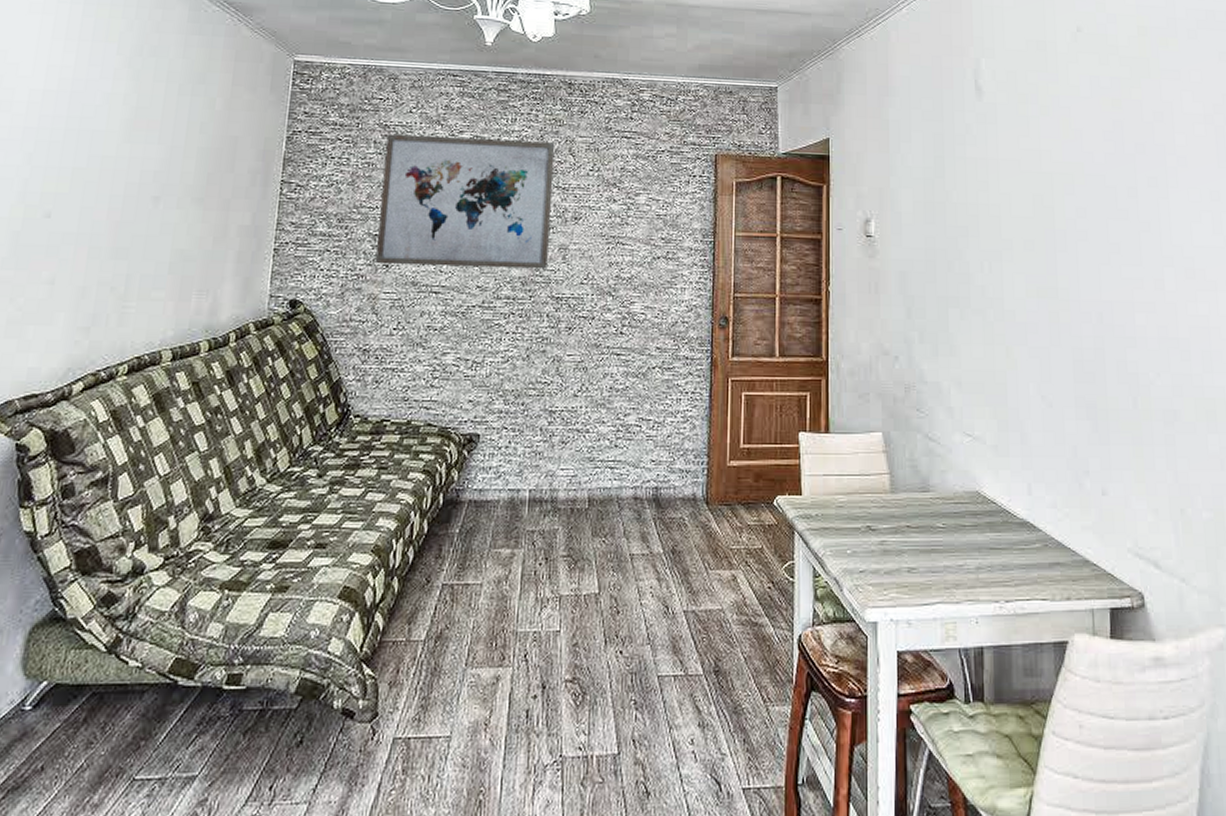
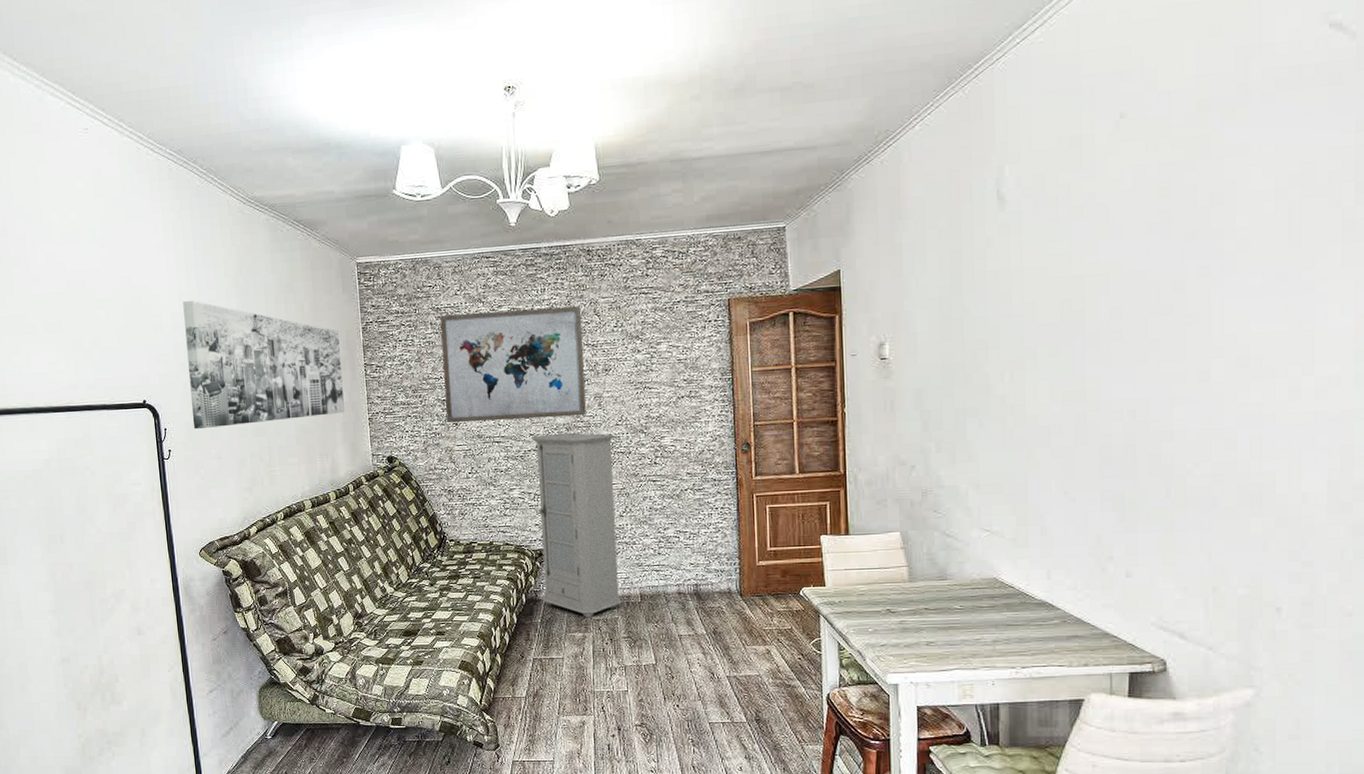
wall art: none [22,75,255,243] -> present [183,300,345,430]
cabinet: none [464,287,577,527] -> present [531,432,622,617]

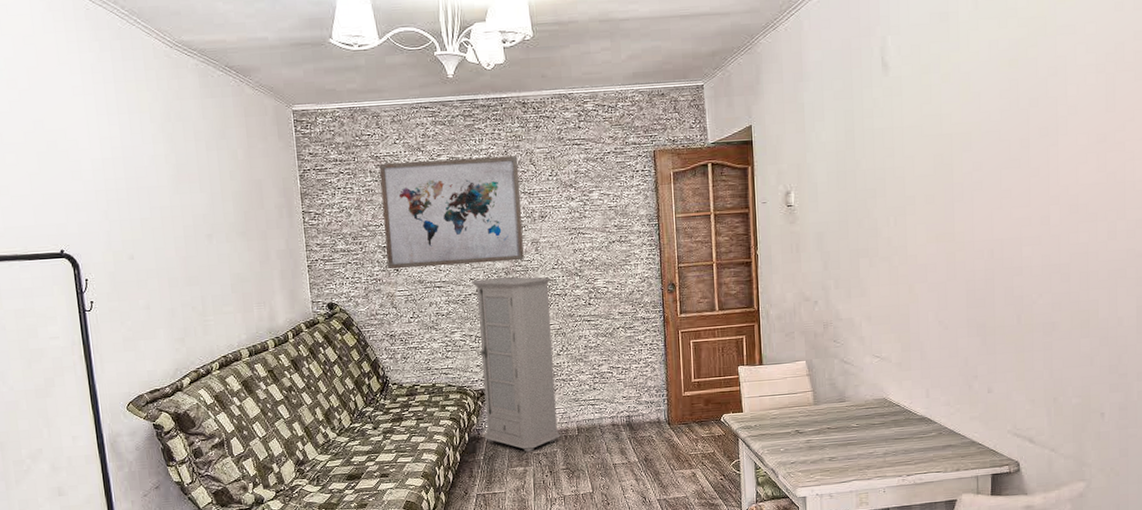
wall art: present [183,300,345,430] -> none [104,146,282,280]

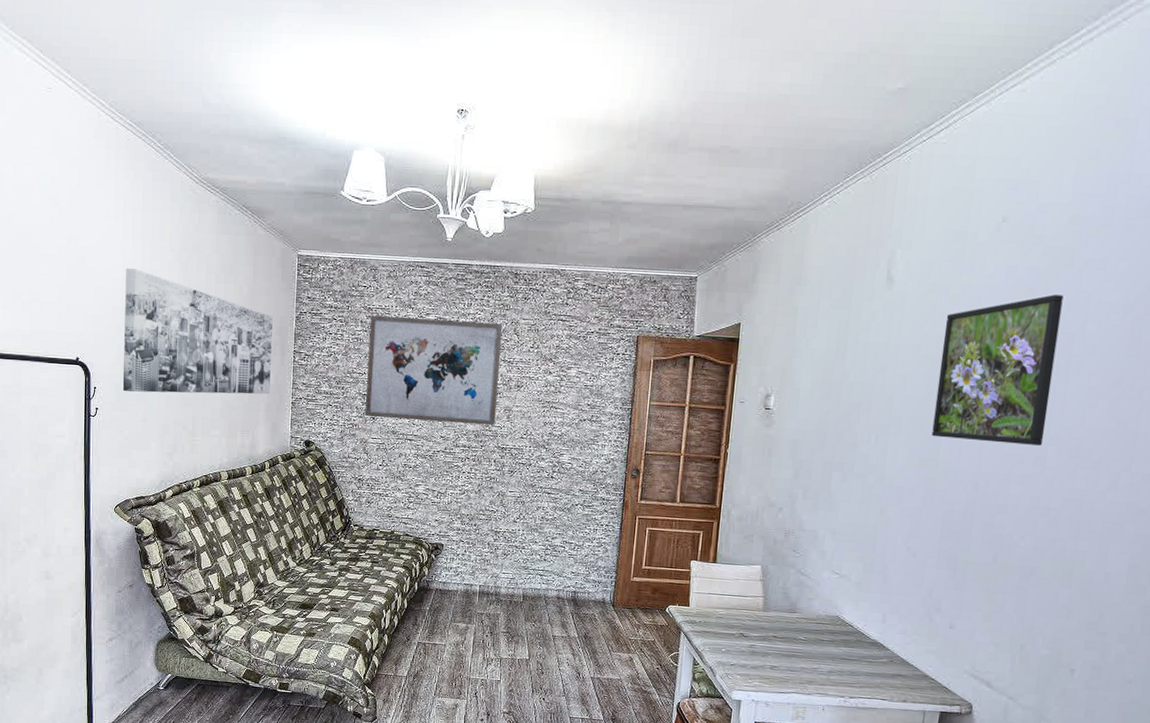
wall art: none [104,146,282,280] -> present [122,267,273,395]
cabinet: present [472,276,560,452] -> none [432,438,518,610]
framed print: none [941,62,1045,212] -> present [931,294,1064,446]

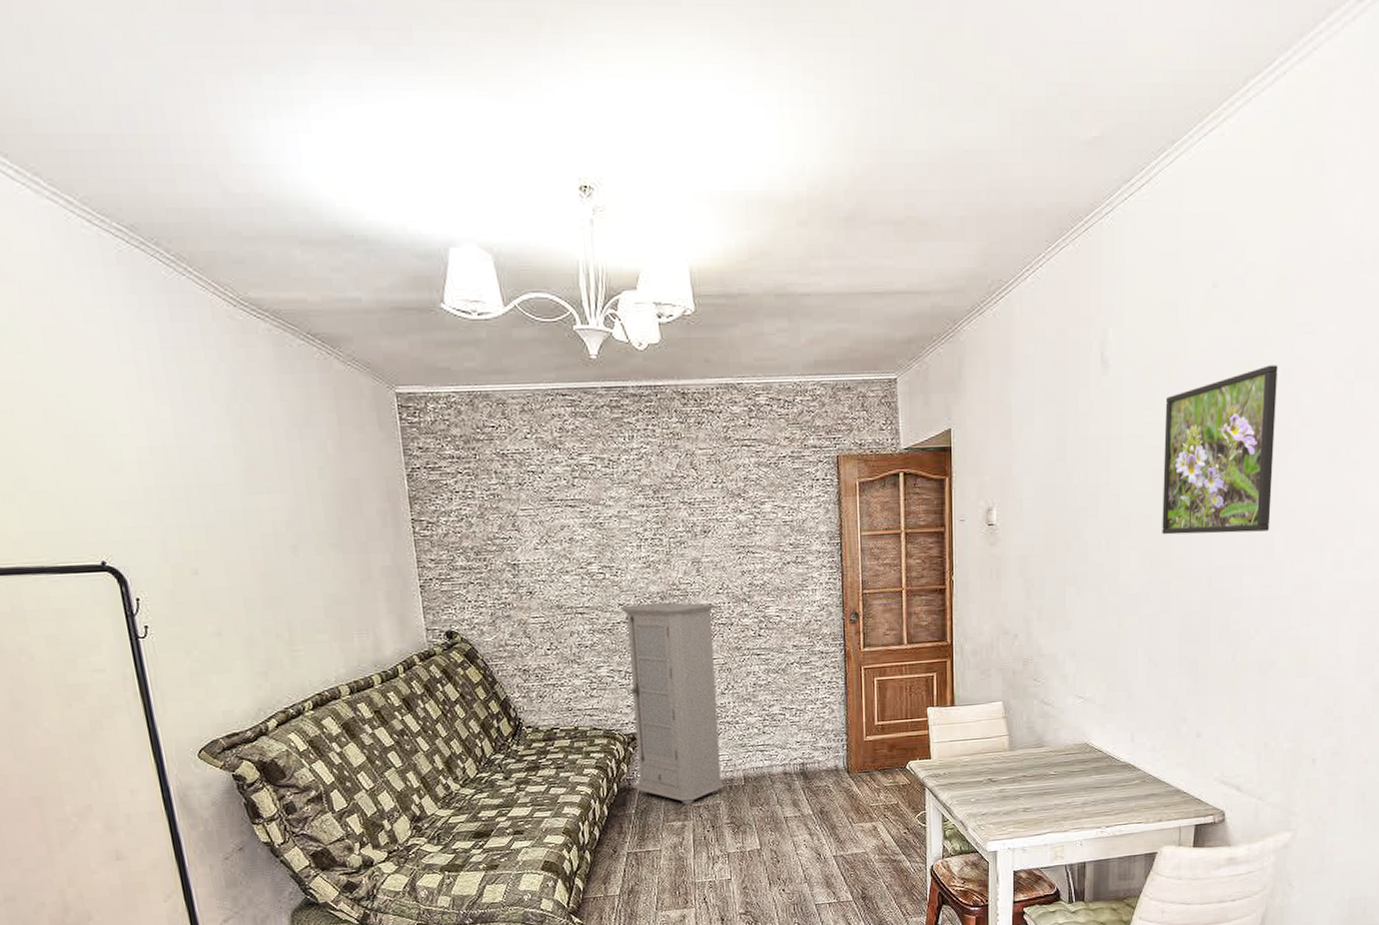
wall art: present [122,267,273,395] -> none [152,431,388,600]
wall art: present [365,315,503,426] -> none [506,457,683,592]
cabinet: none [432,438,518,610] -> present [621,602,724,804]

